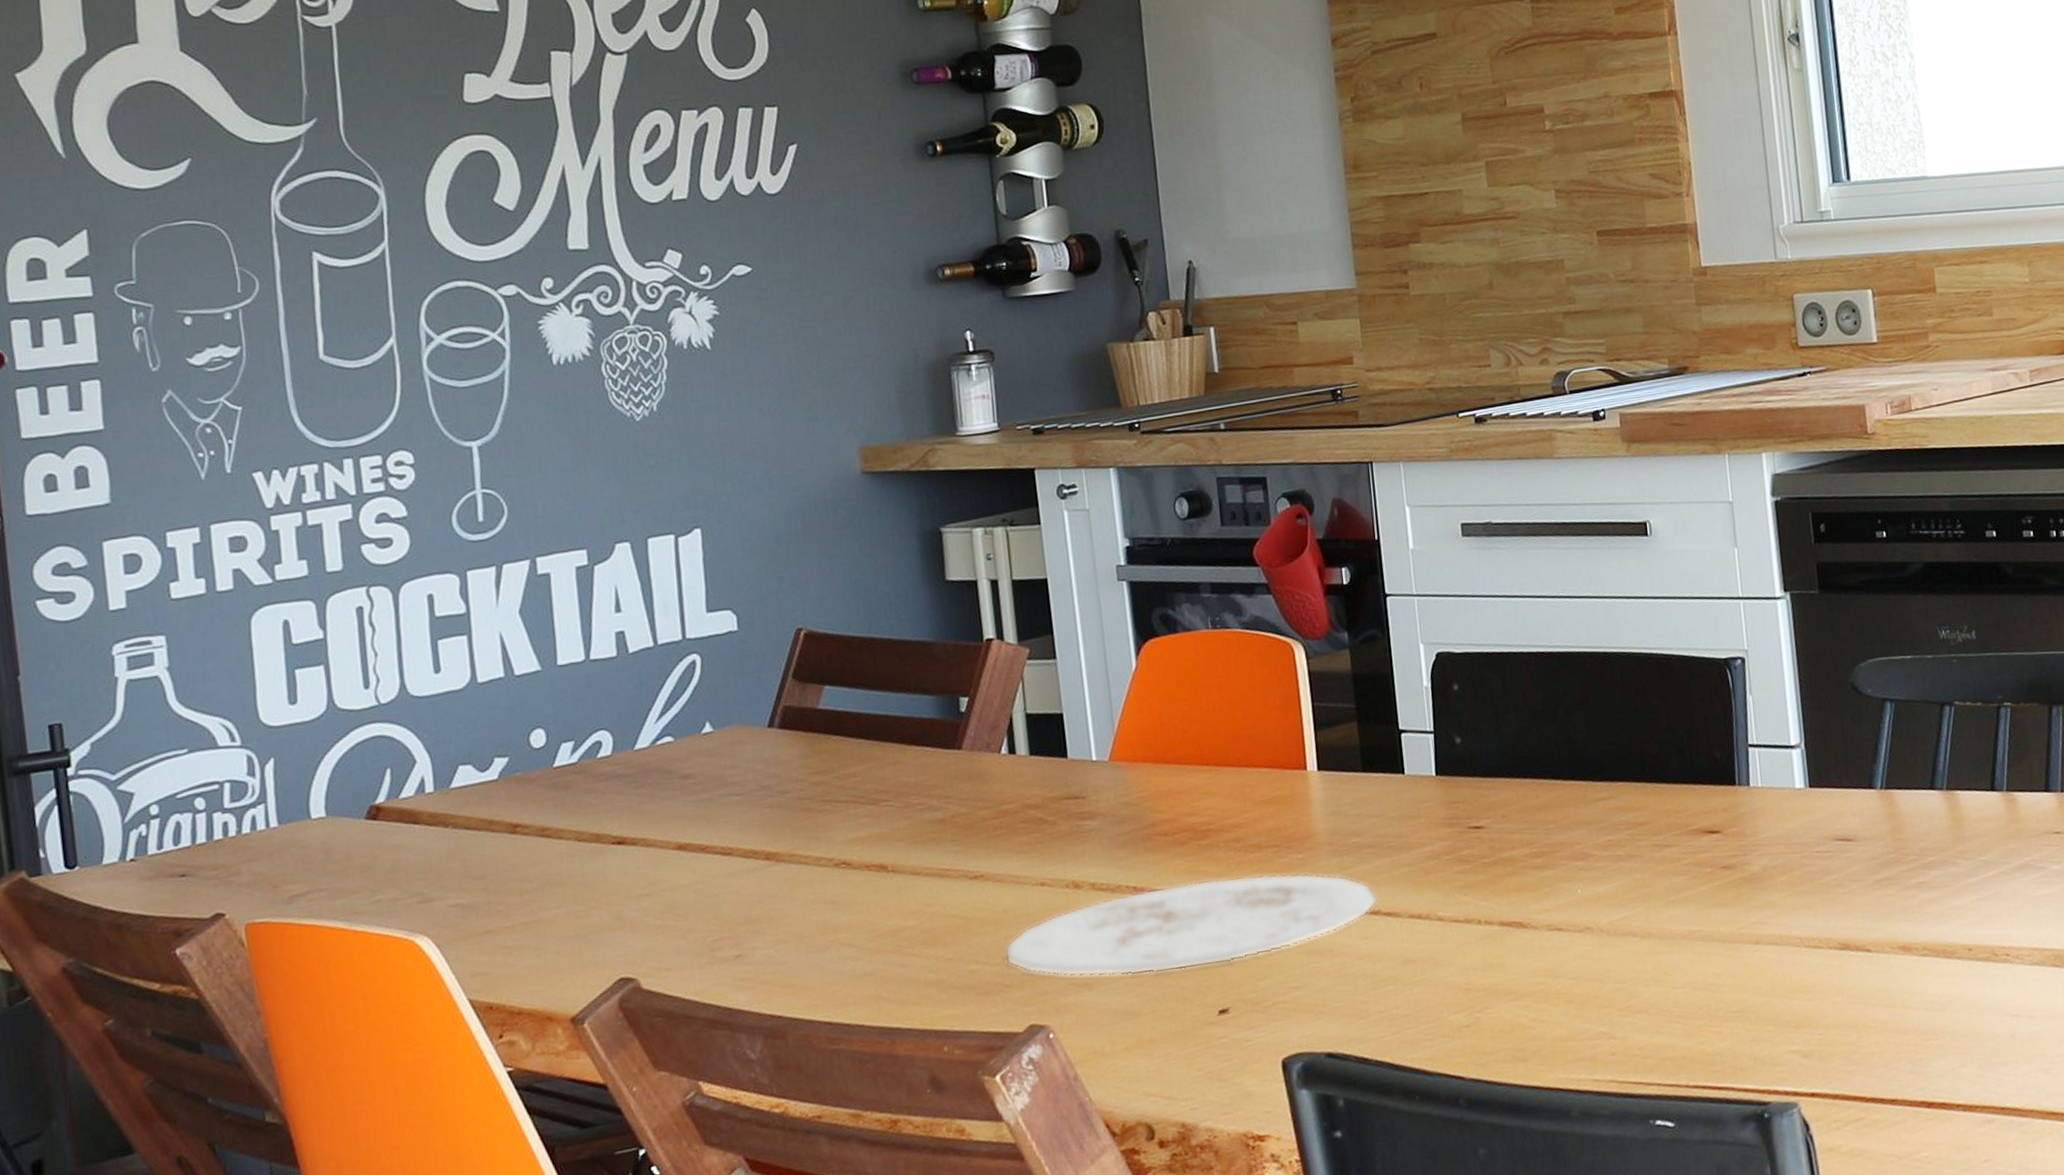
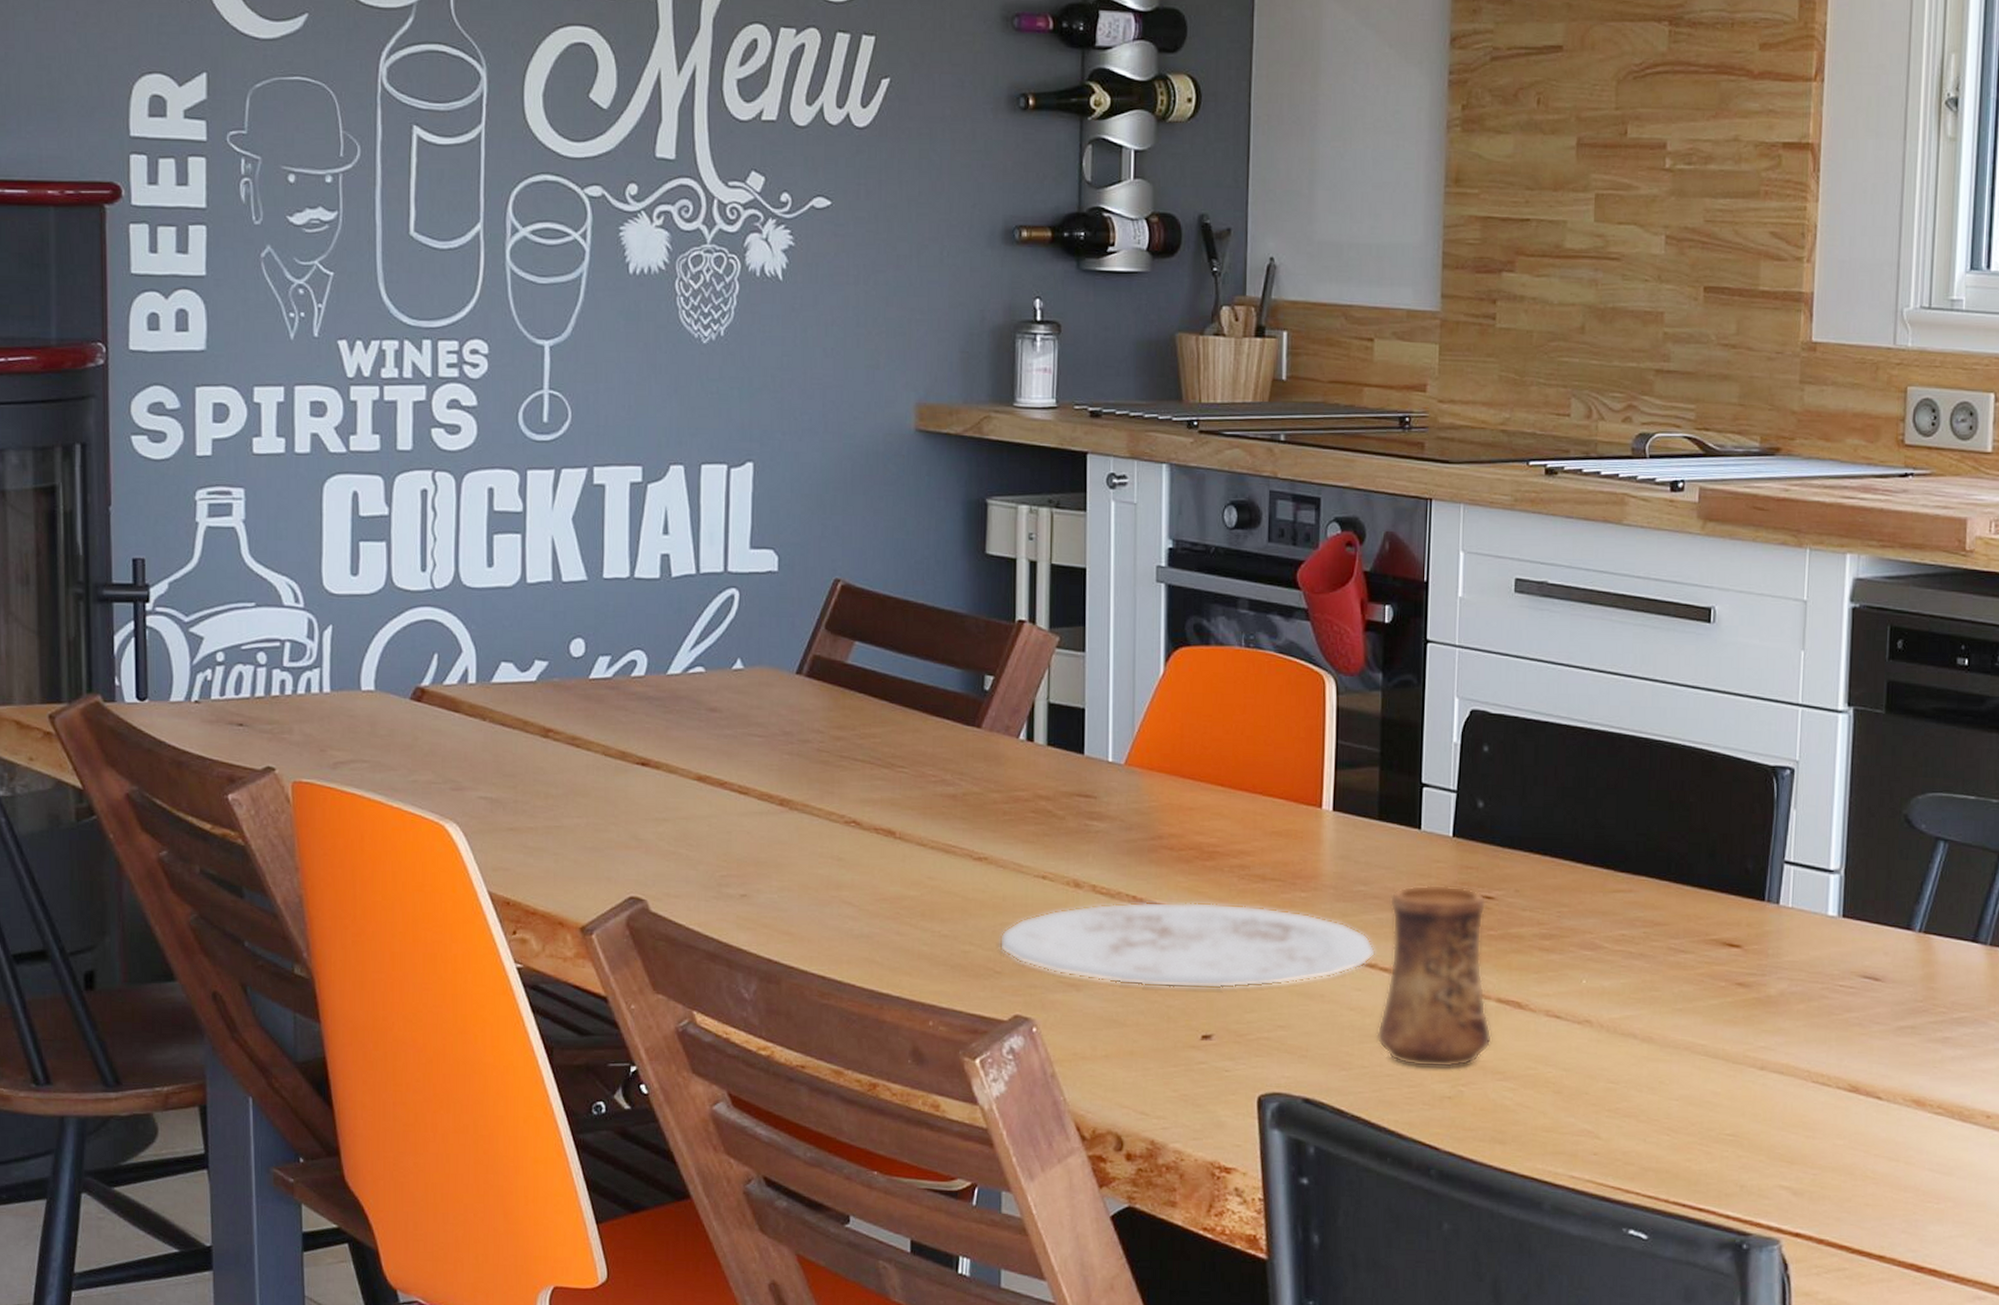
cup: none [1383,821,1501,1003] -> present [1376,884,1493,1068]

